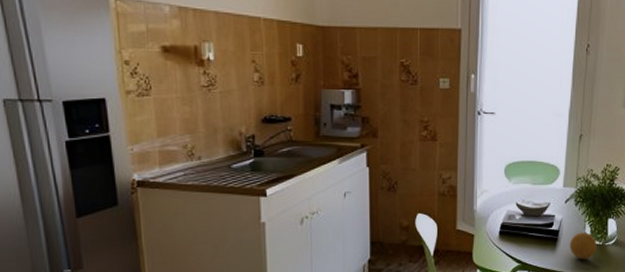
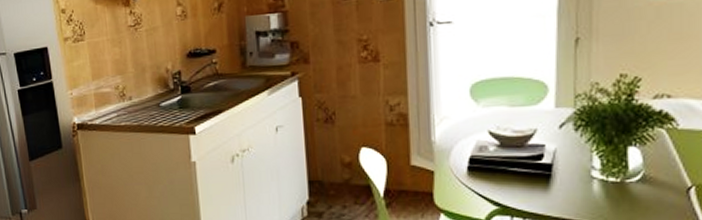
fruit: present [569,232,597,260] -> none [569,166,612,202]

